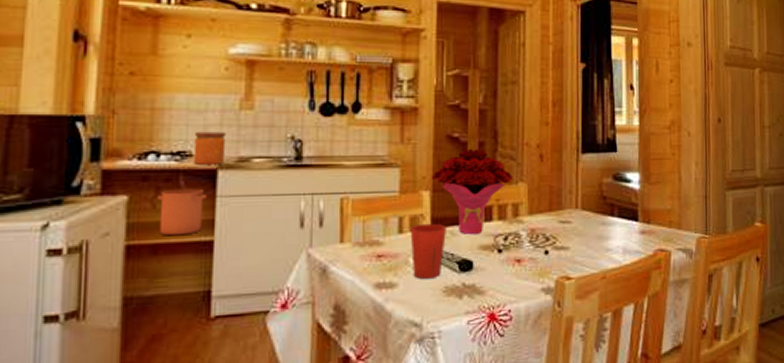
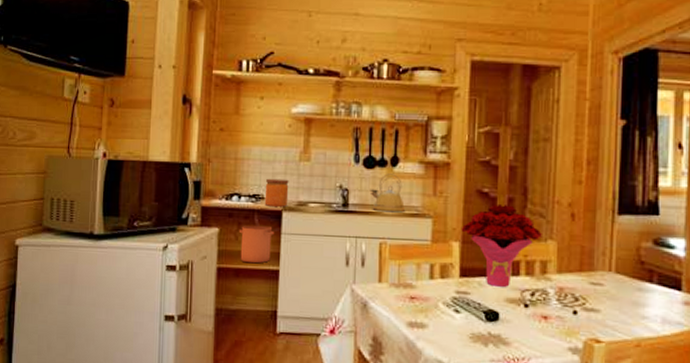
kettle: none [328,121,370,164] -> present [370,173,406,213]
cup: present [410,223,446,279] -> none [440,272,474,324]

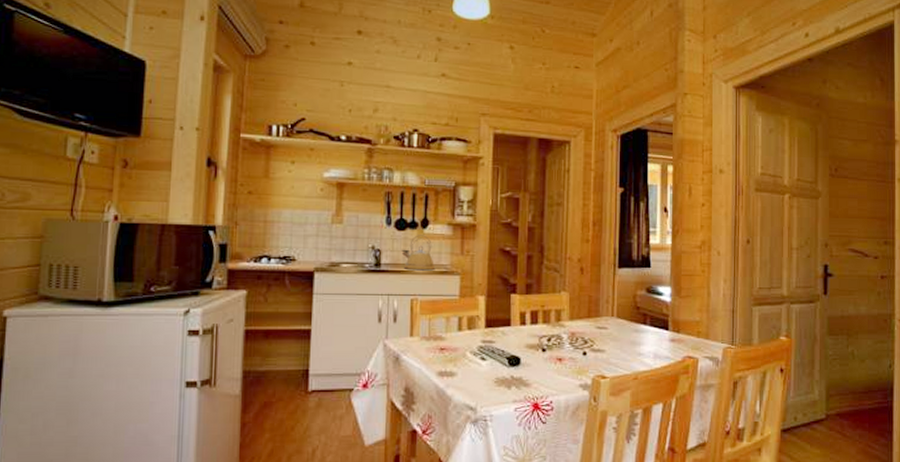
bucket: present [240,225,274,264] -> none [269,286,306,324]
jar: present [264,178,289,207] -> none [295,240,321,268]
flower bouquet: present [461,203,544,287] -> none [486,260,558,334]

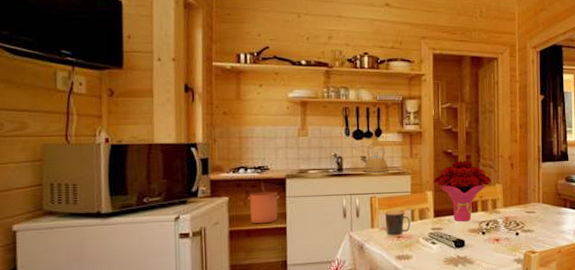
bucket: none [269,286,306,324] -> present [248,191,280,224]
mug: none [426,317,457,348] -> present [384,211,411,237]
flower bouquet: none [486,260,558,334] -> present [433,160,493,222]

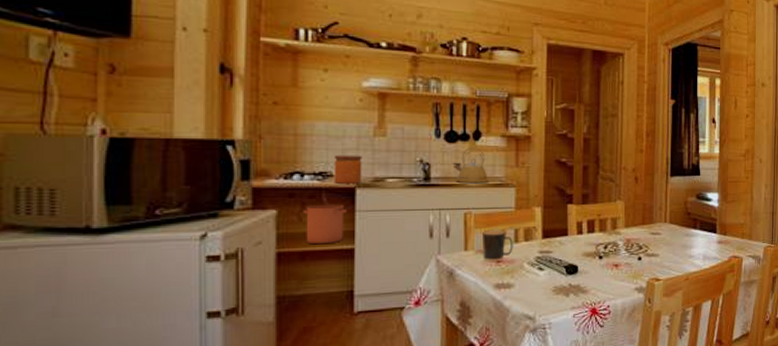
jar: none [269,152,291,175] -> present [333,155,362,184]
flower bouquet: present [433,160,493,222] -> none [542,171,613,244]

